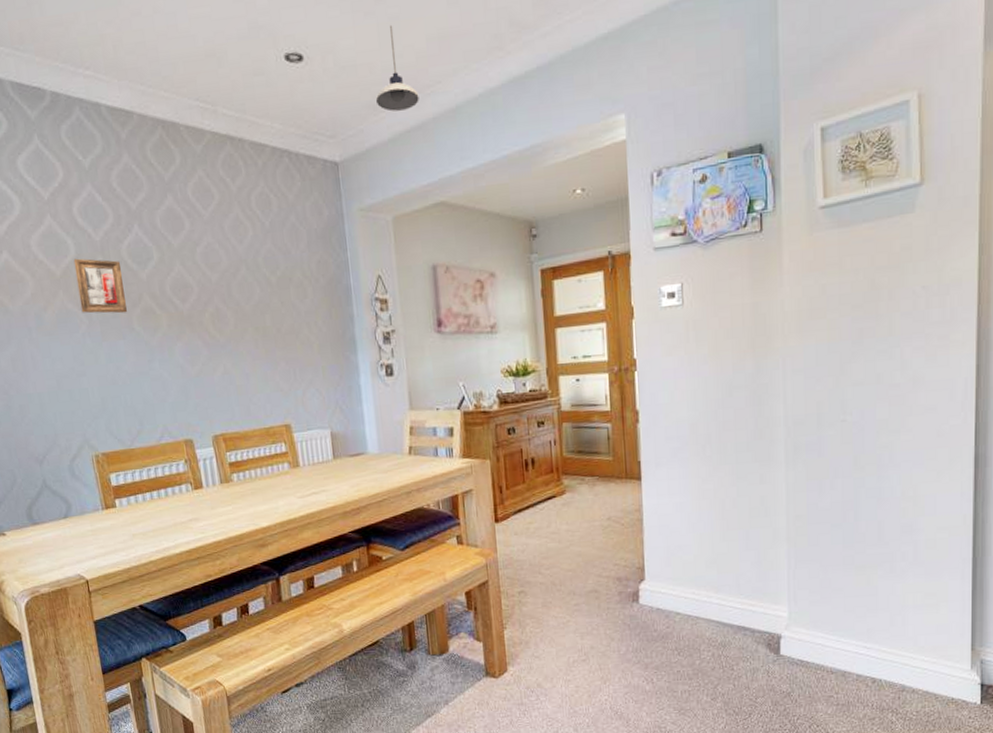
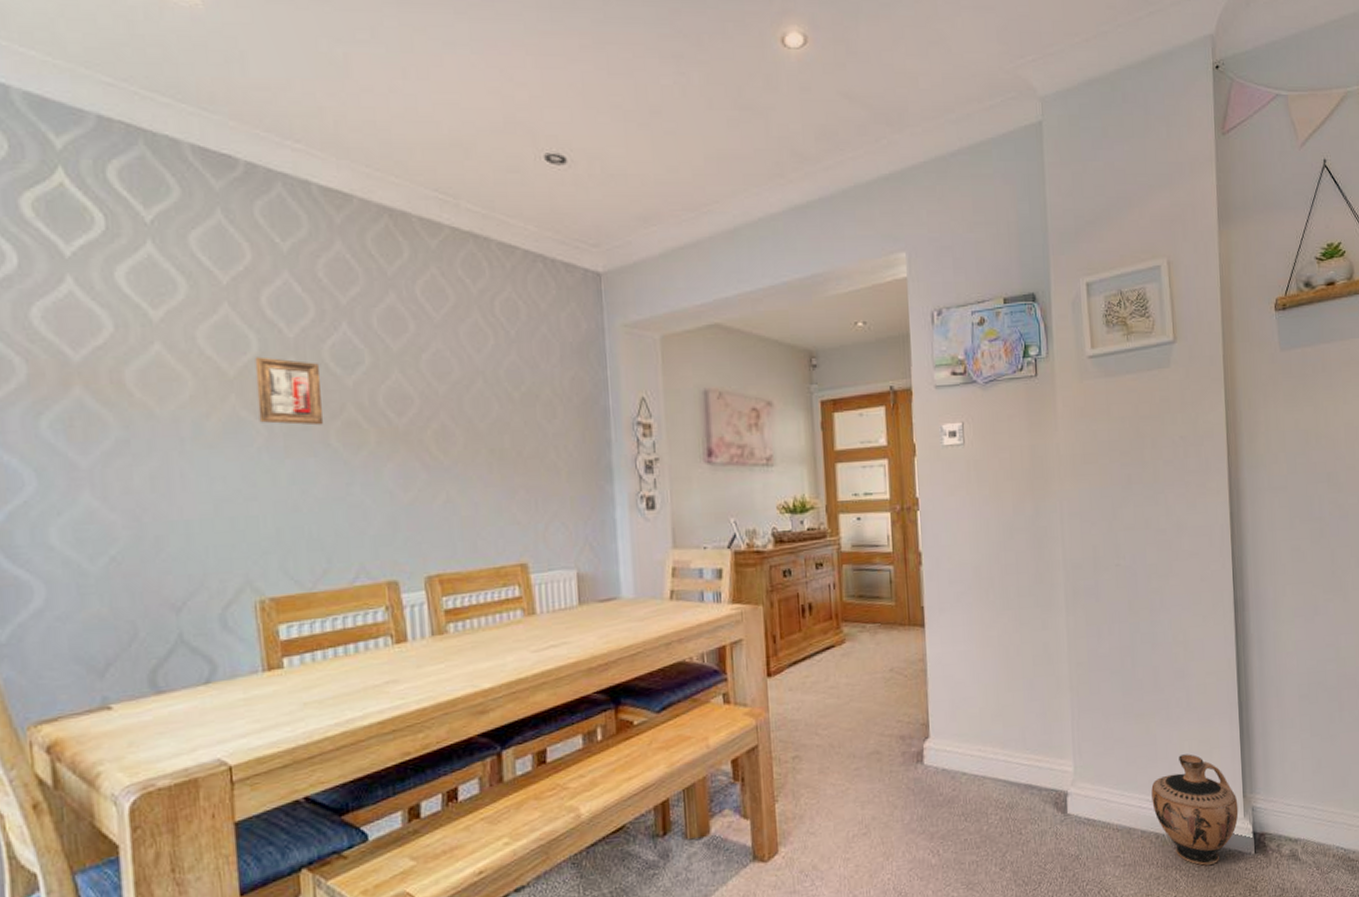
pendant light: present [375,24,419,112] -> none [646,139,695,226]
ceramic jug: none [870,606,965,711] -> present [1151,754,1239,866]

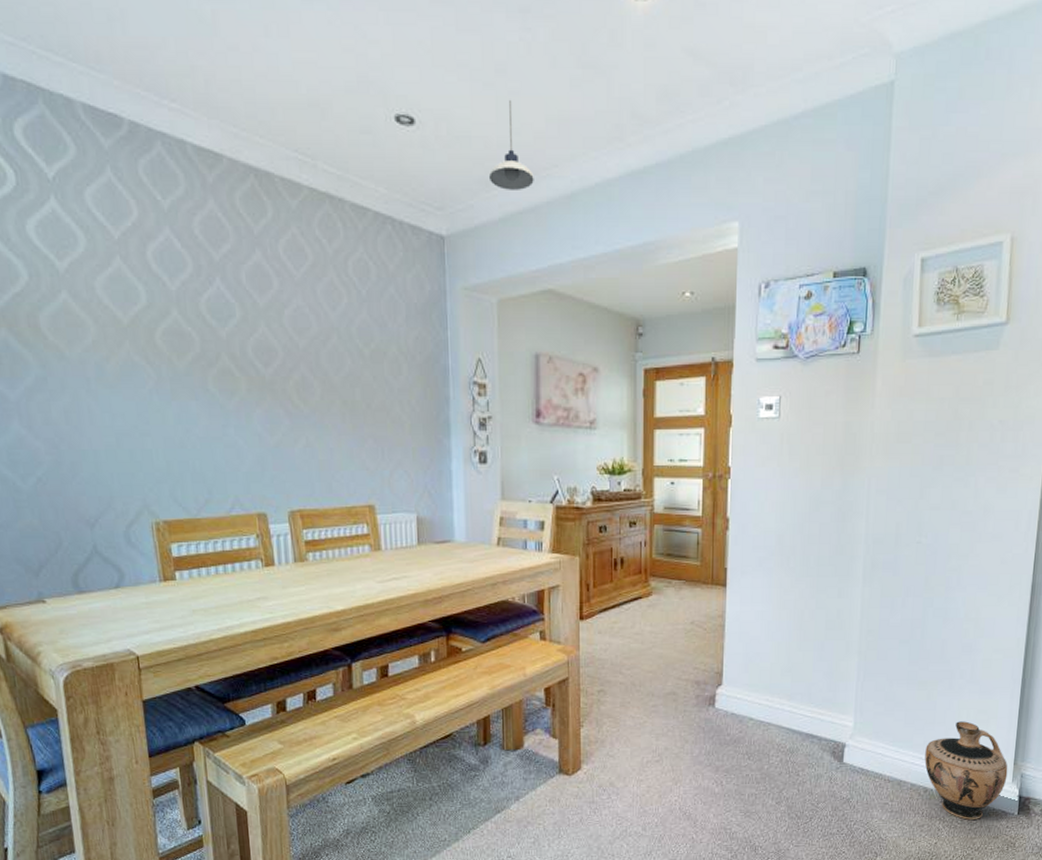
picture frame: present [255,356,323,426] -> none [144,307,202,372]
pendant light: none [646,139,695,226] -> present [488,99,534,190]

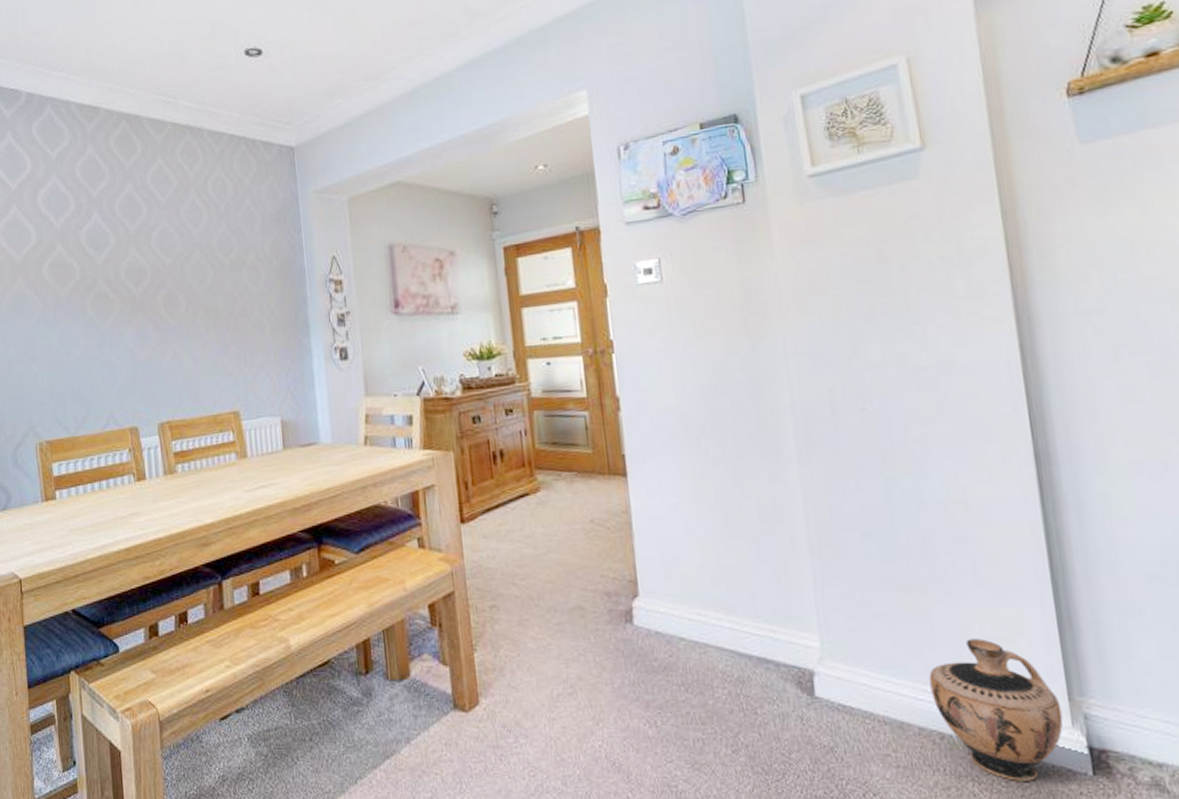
pendant light: present [488,99,534,190] -> none [331,18,375,97]

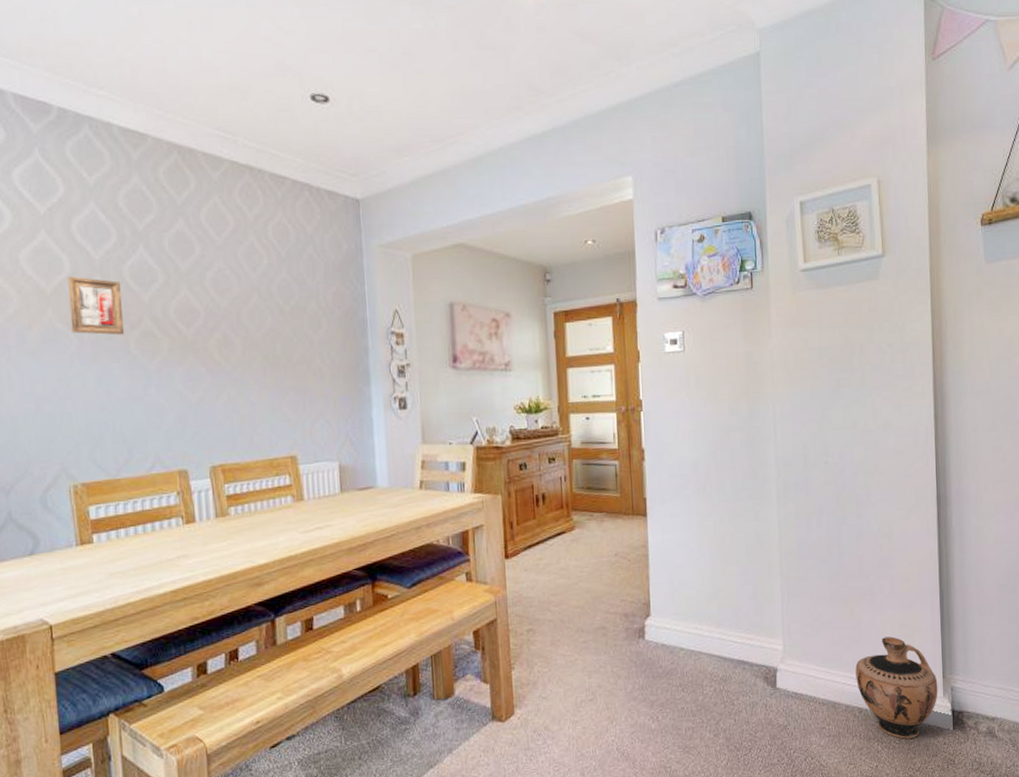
picture frame: none [34,245,81,299] -> present [67,276,124,336]

